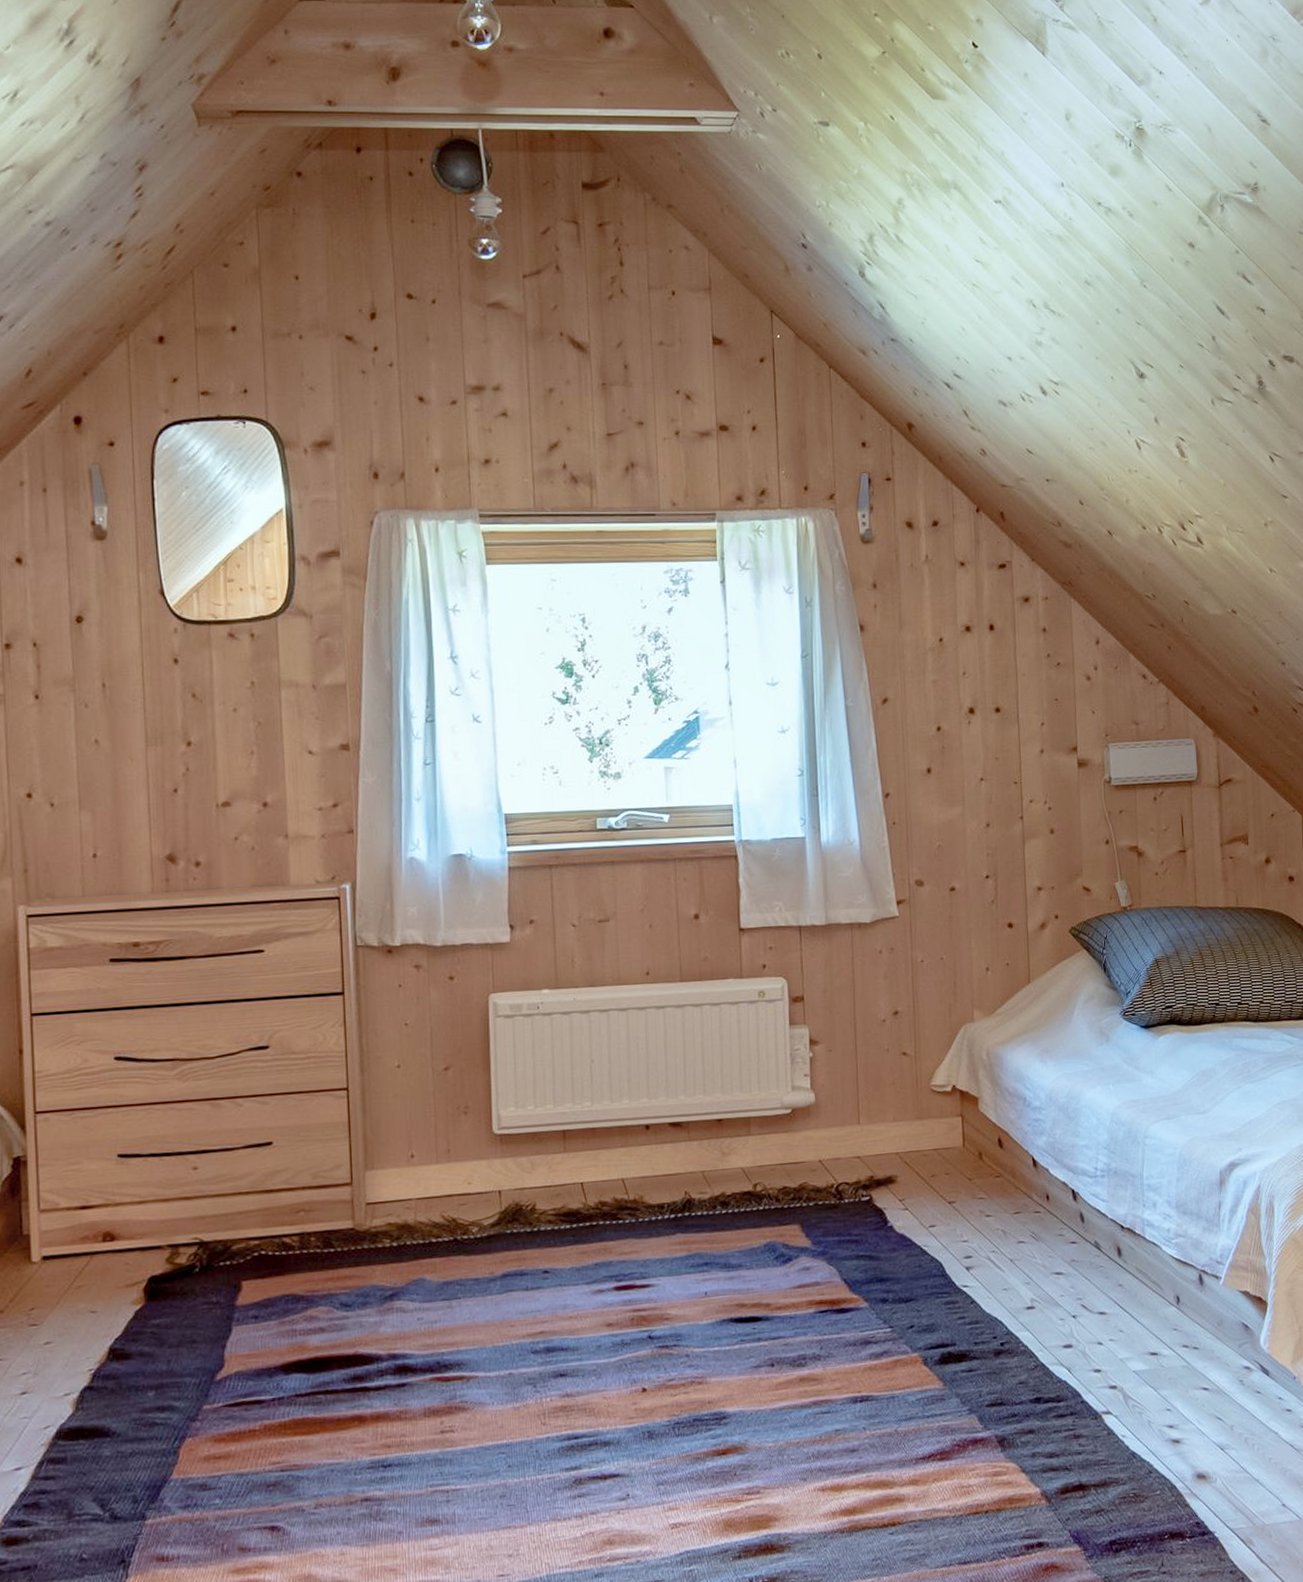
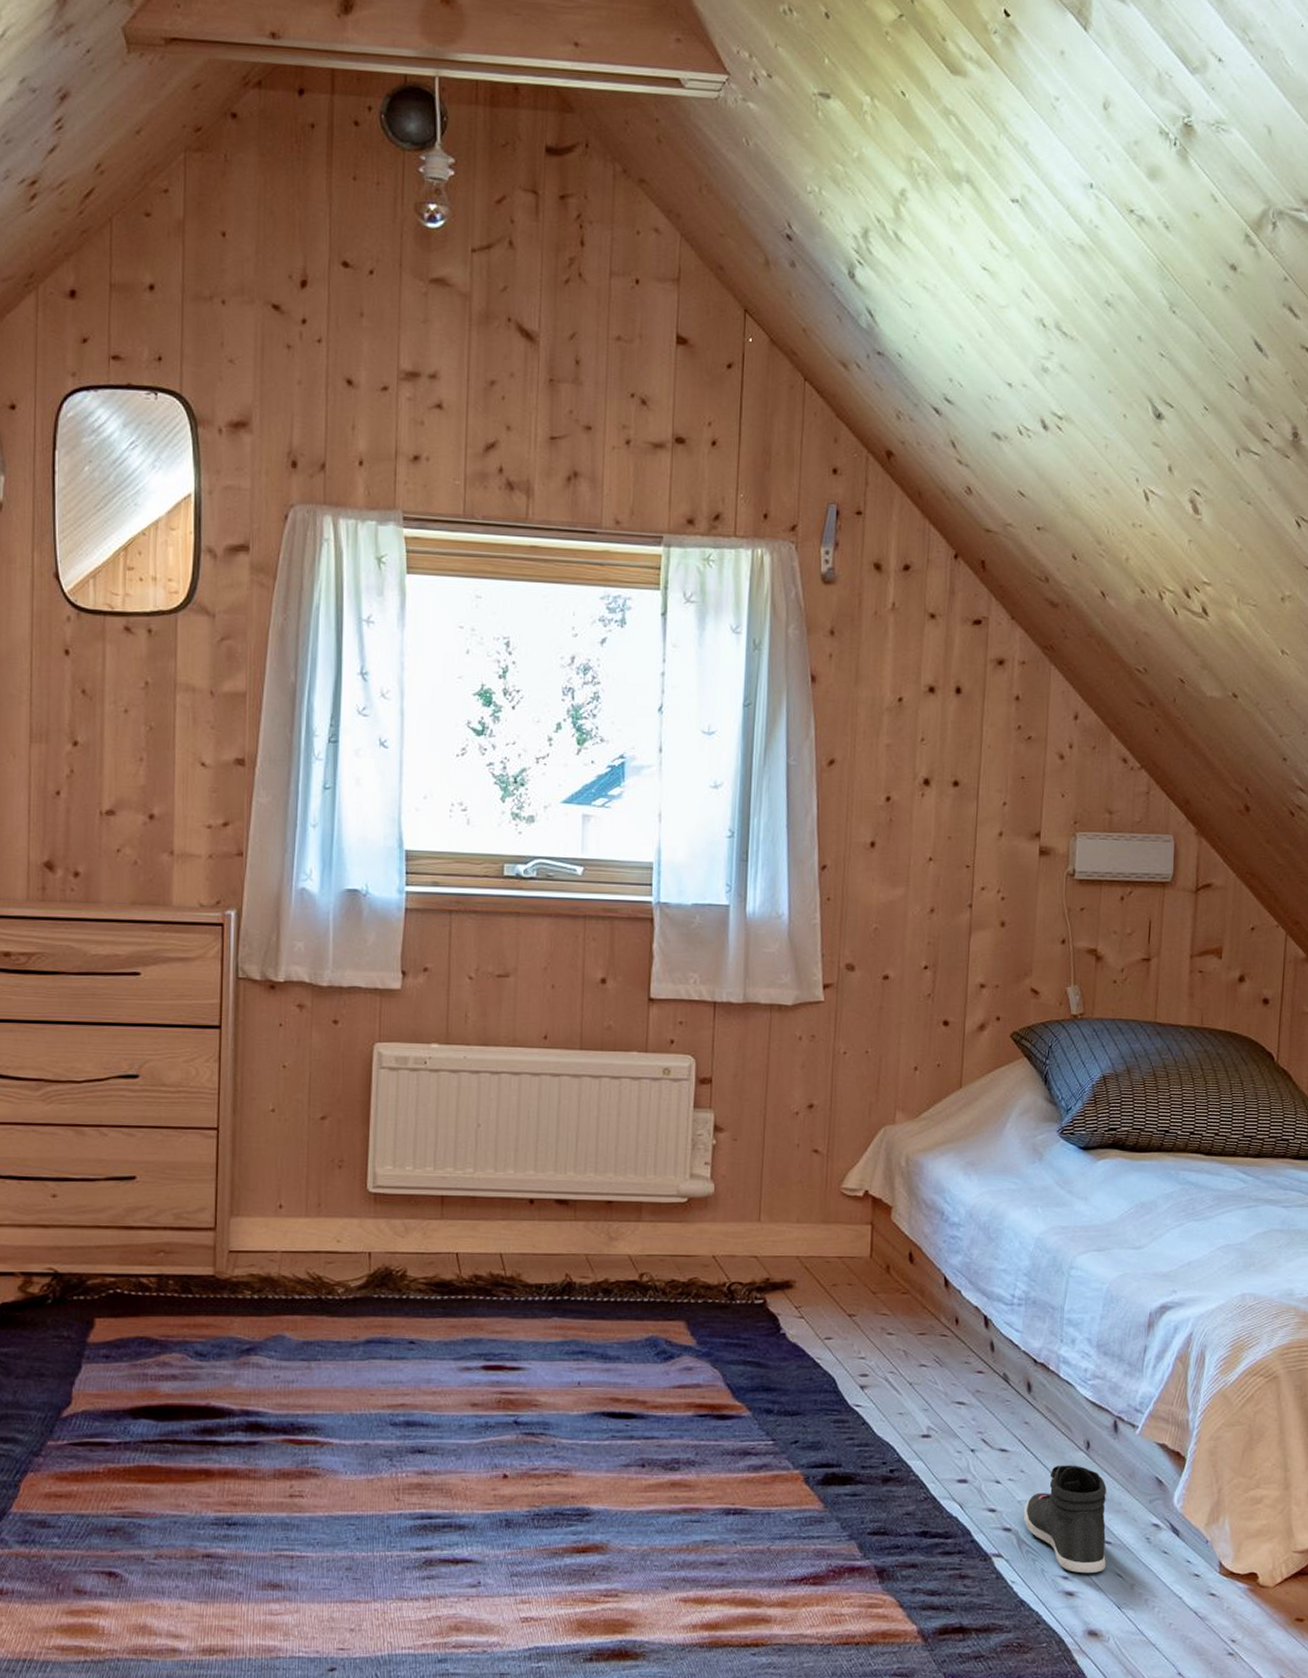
sneaker: none [1127,1319,1206,1421] -> present [1024,1465,1107,1574]

